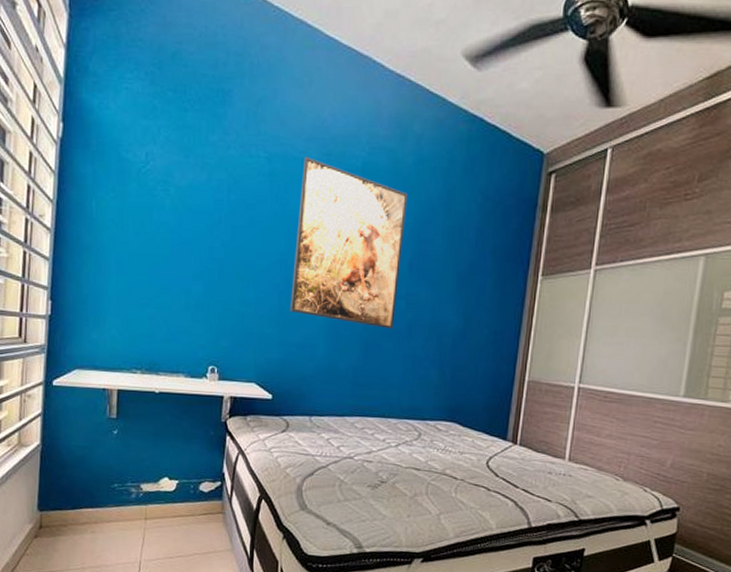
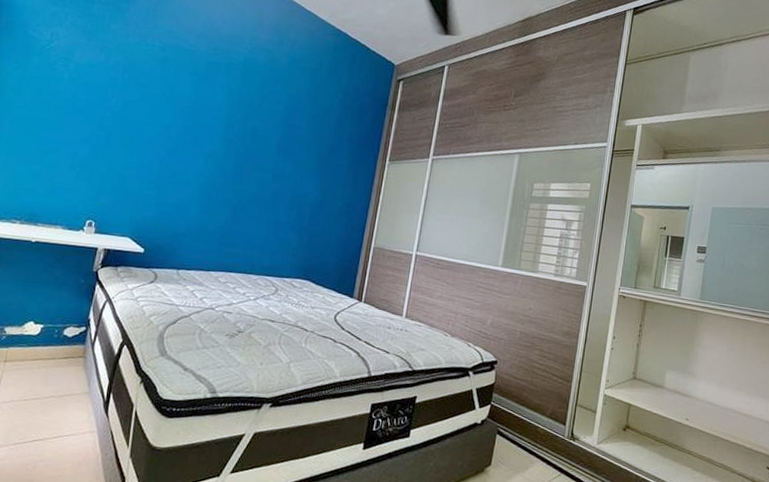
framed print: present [290,157,408,329] -> none [169,49,281,197]

